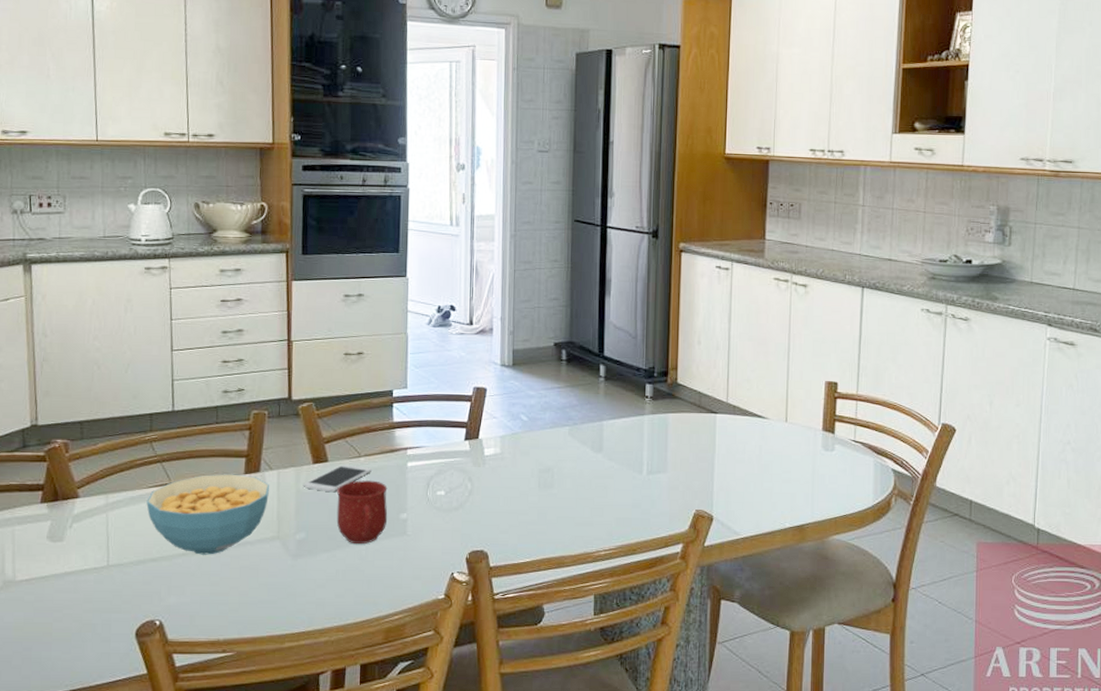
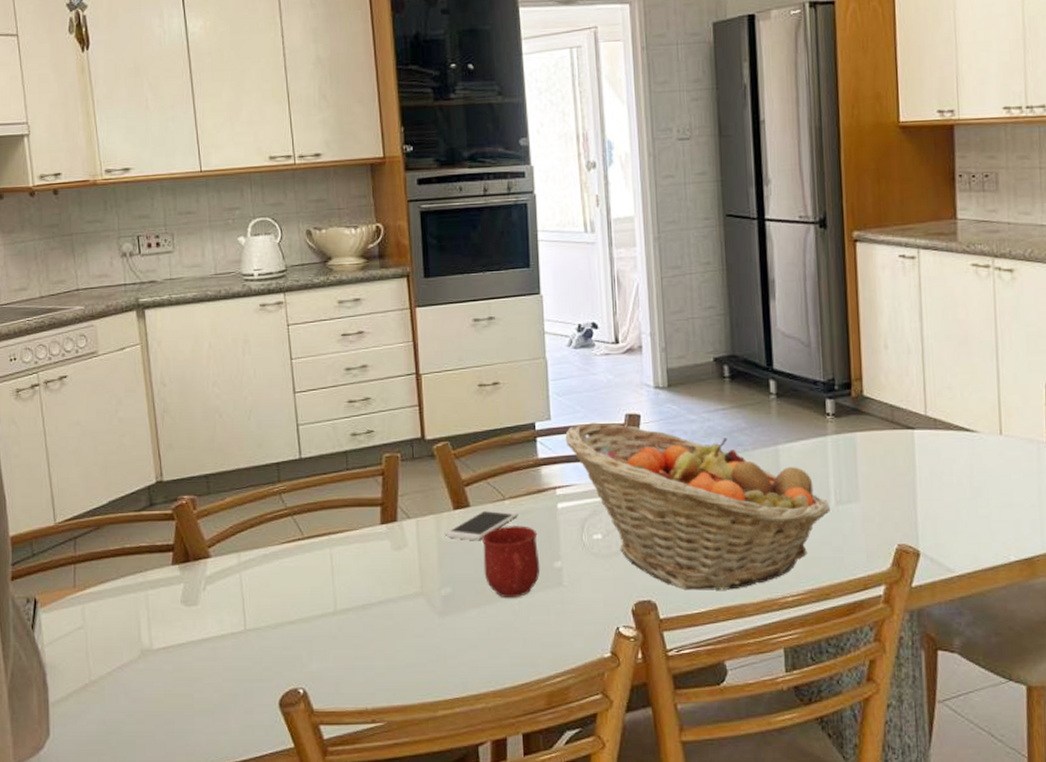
cereal bowl: present [146,474,269,555] -> none [280,525,409,615]
fruit basket: none [419,393,643,544] -> present [565,422,831,590]

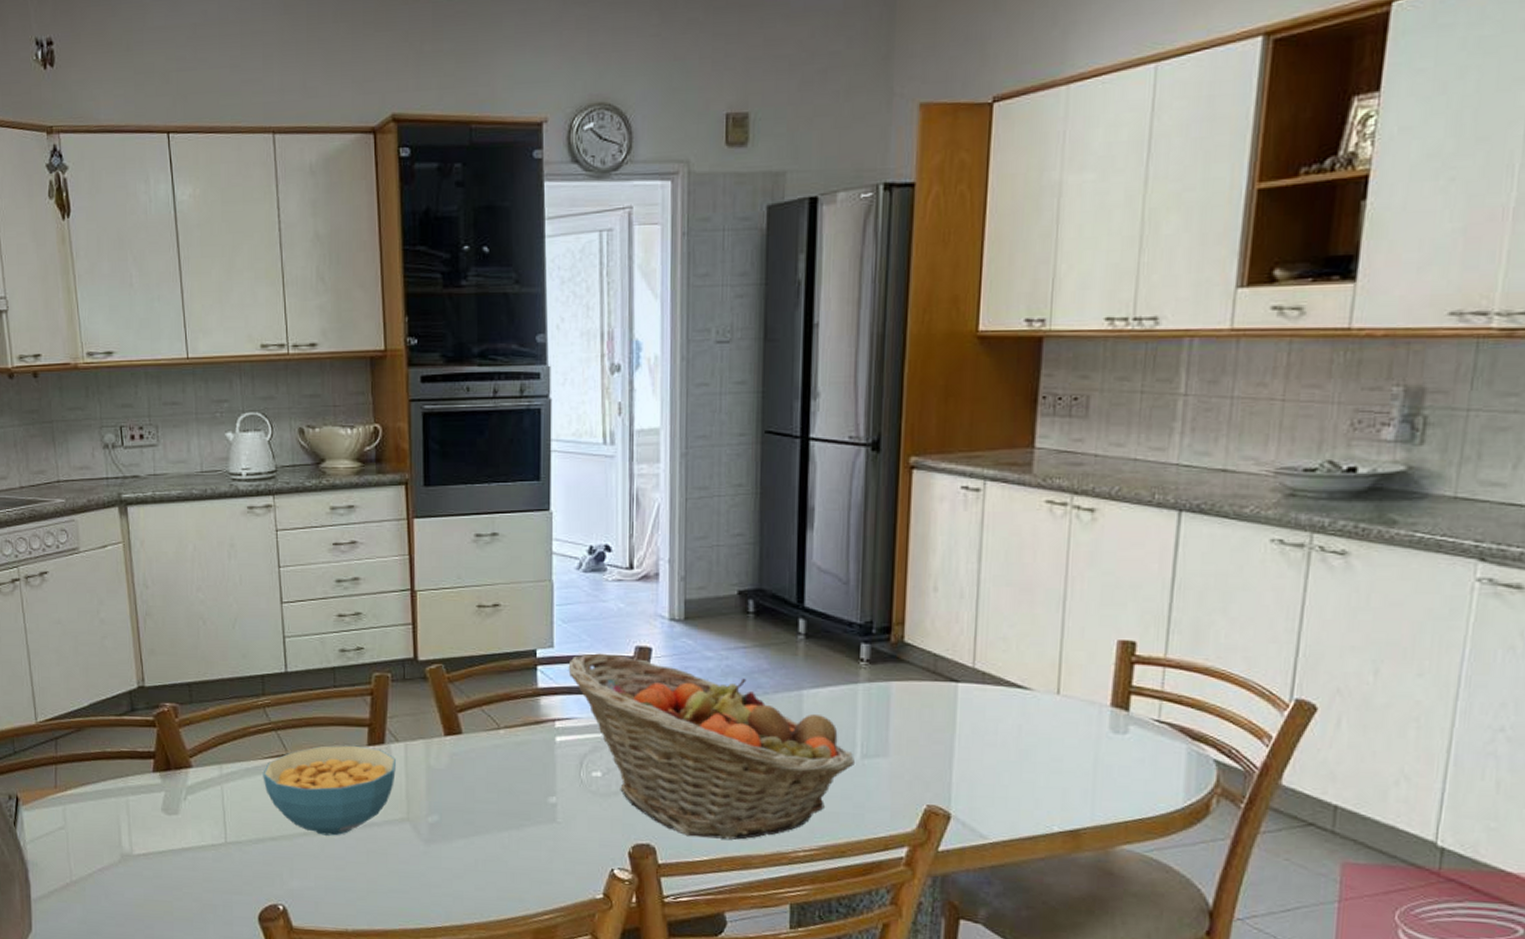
cereal bowl: none [280,525,409,615] -> present [263,745,396,836]
smartphone: present [444,509,518,541] -> none [434,737,513,770]
mug: present [481,525,540,598] -> none [472,756,534,831]

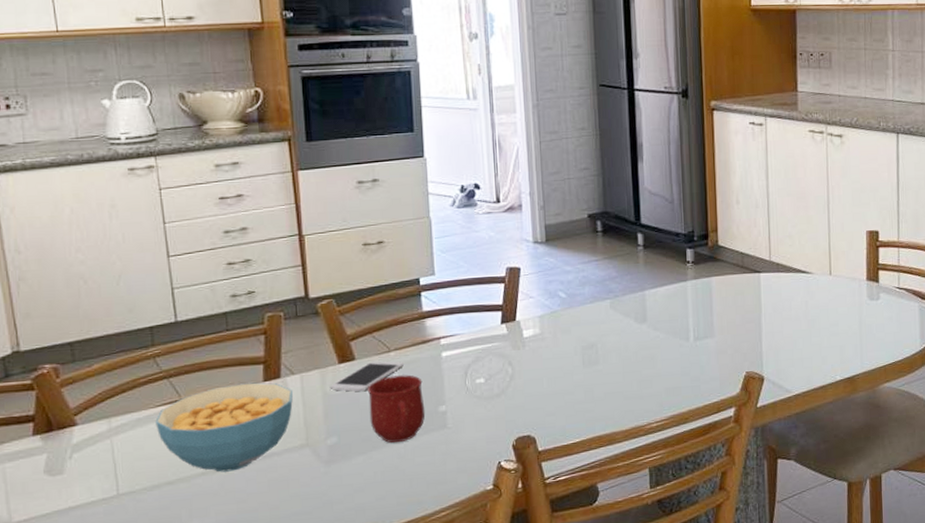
smartphone: none [434,737,513,770] -> present [329,360,404,392]
mug: none [472,756,534,831] -> present [367,375,426,443]
fruit basket: present [568,653,856,840] -> none [449,276,690,423]

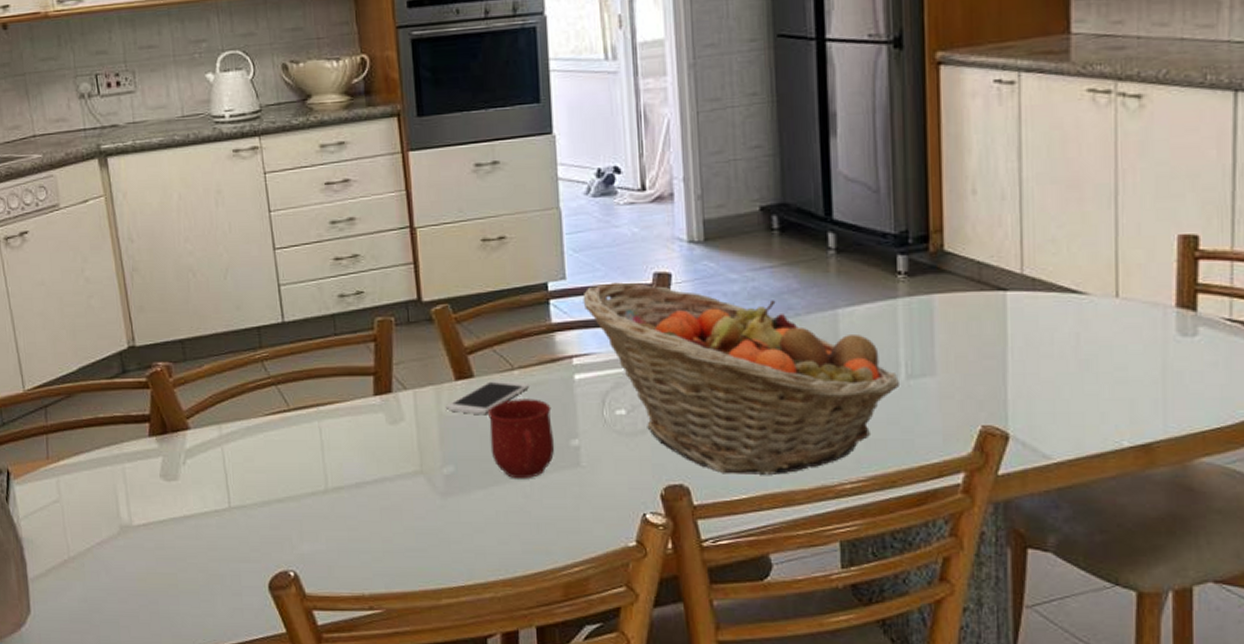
cereal bowl: present [155,382,293,472] -> none [264,396,406,494]
fruit basket: none [449,276,690,423] -> present [583,282,901,475]

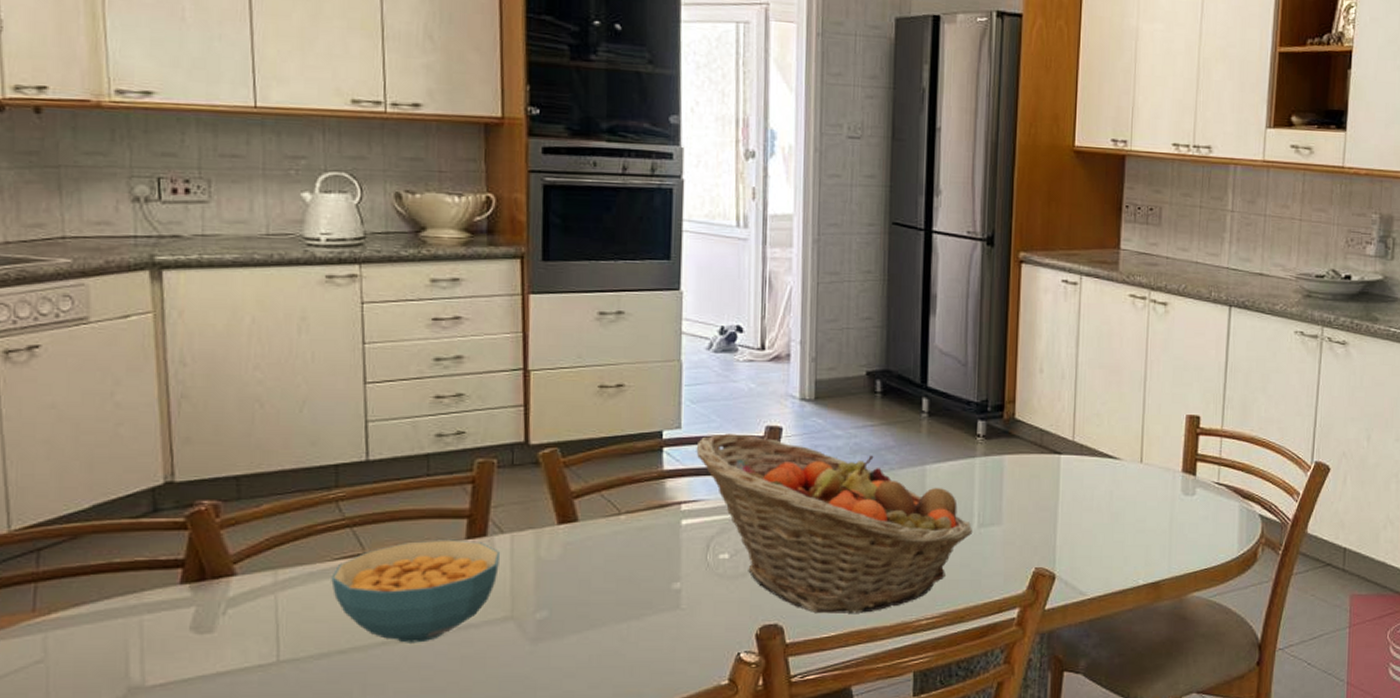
cereal bowl: none [264,396,406,494] -> present [331,539,499,643]
smartphone: present [445,379,529,416] -> none [544,524,635,560]
mug: present [487,399,555,479] -> none [589,543,656,623]

